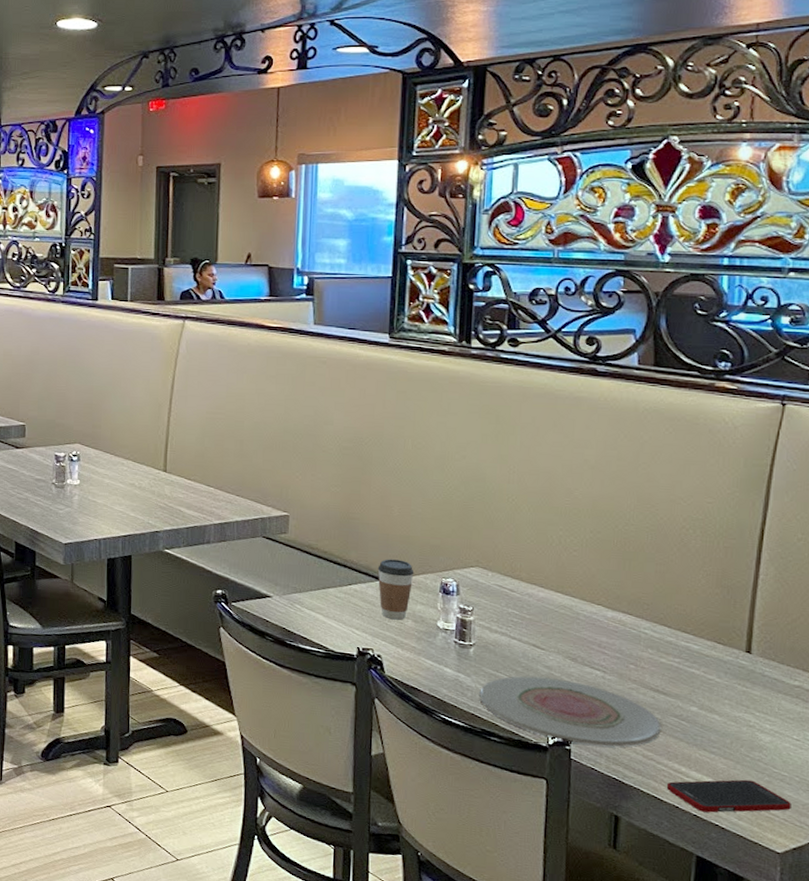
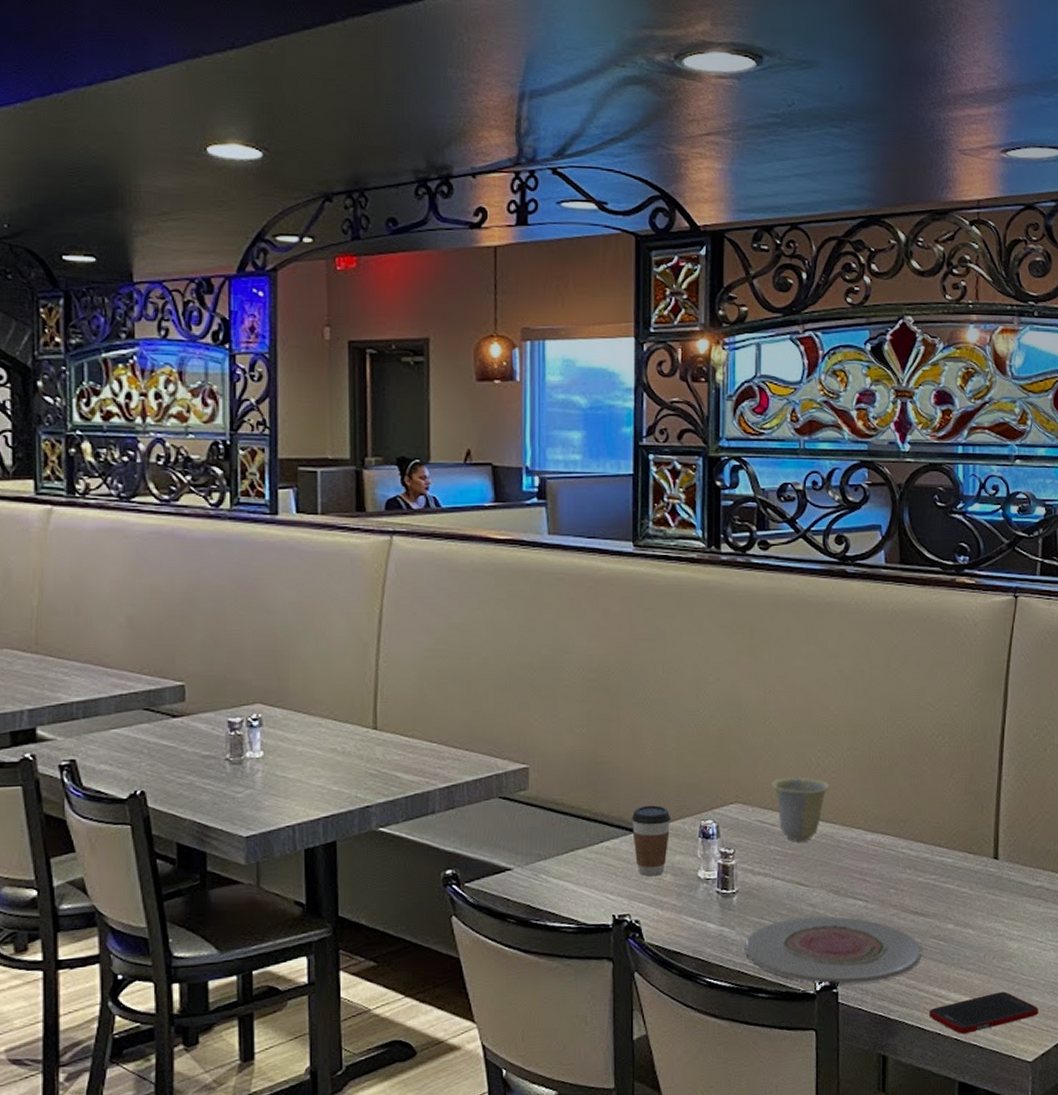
cup: none [511,549,571,609] -> present [771,776,830,842]

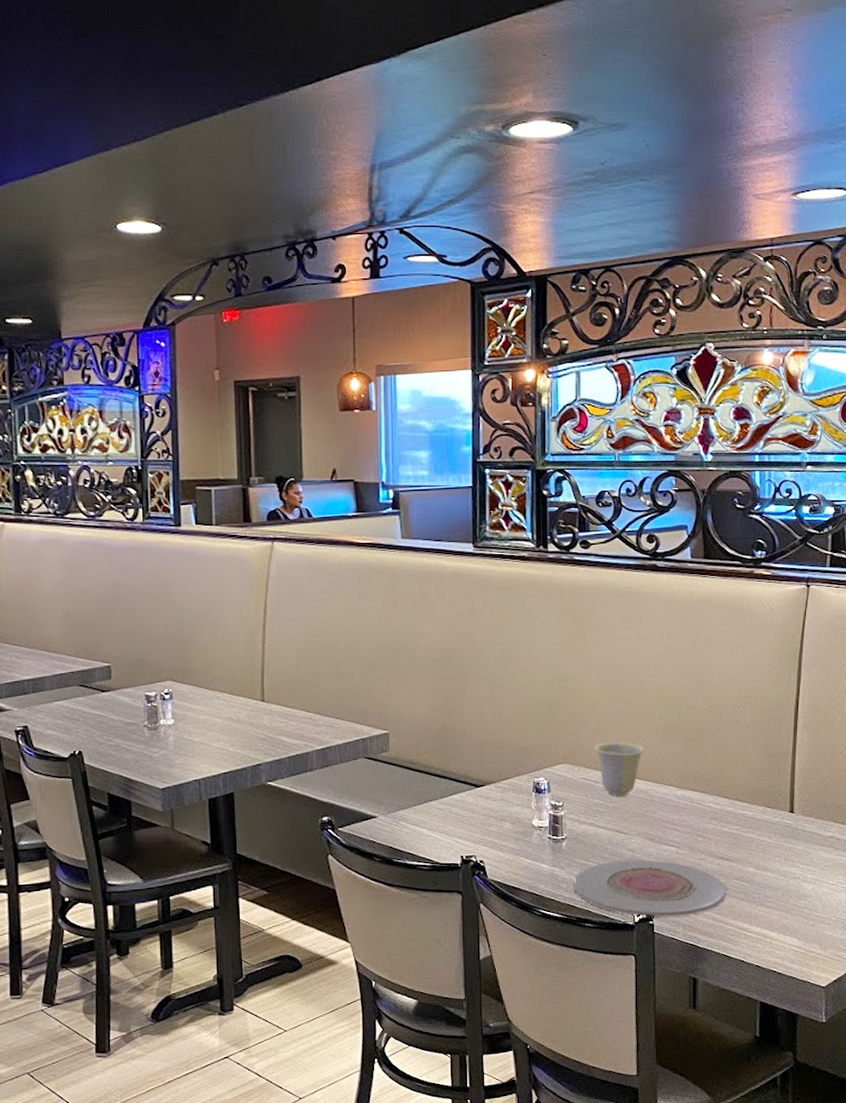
coffee cup: present [631,805,671,877] -> none [475,765,509,824]
cell phone: present [928,991,1038,1034] -> none [733,926,831,962]

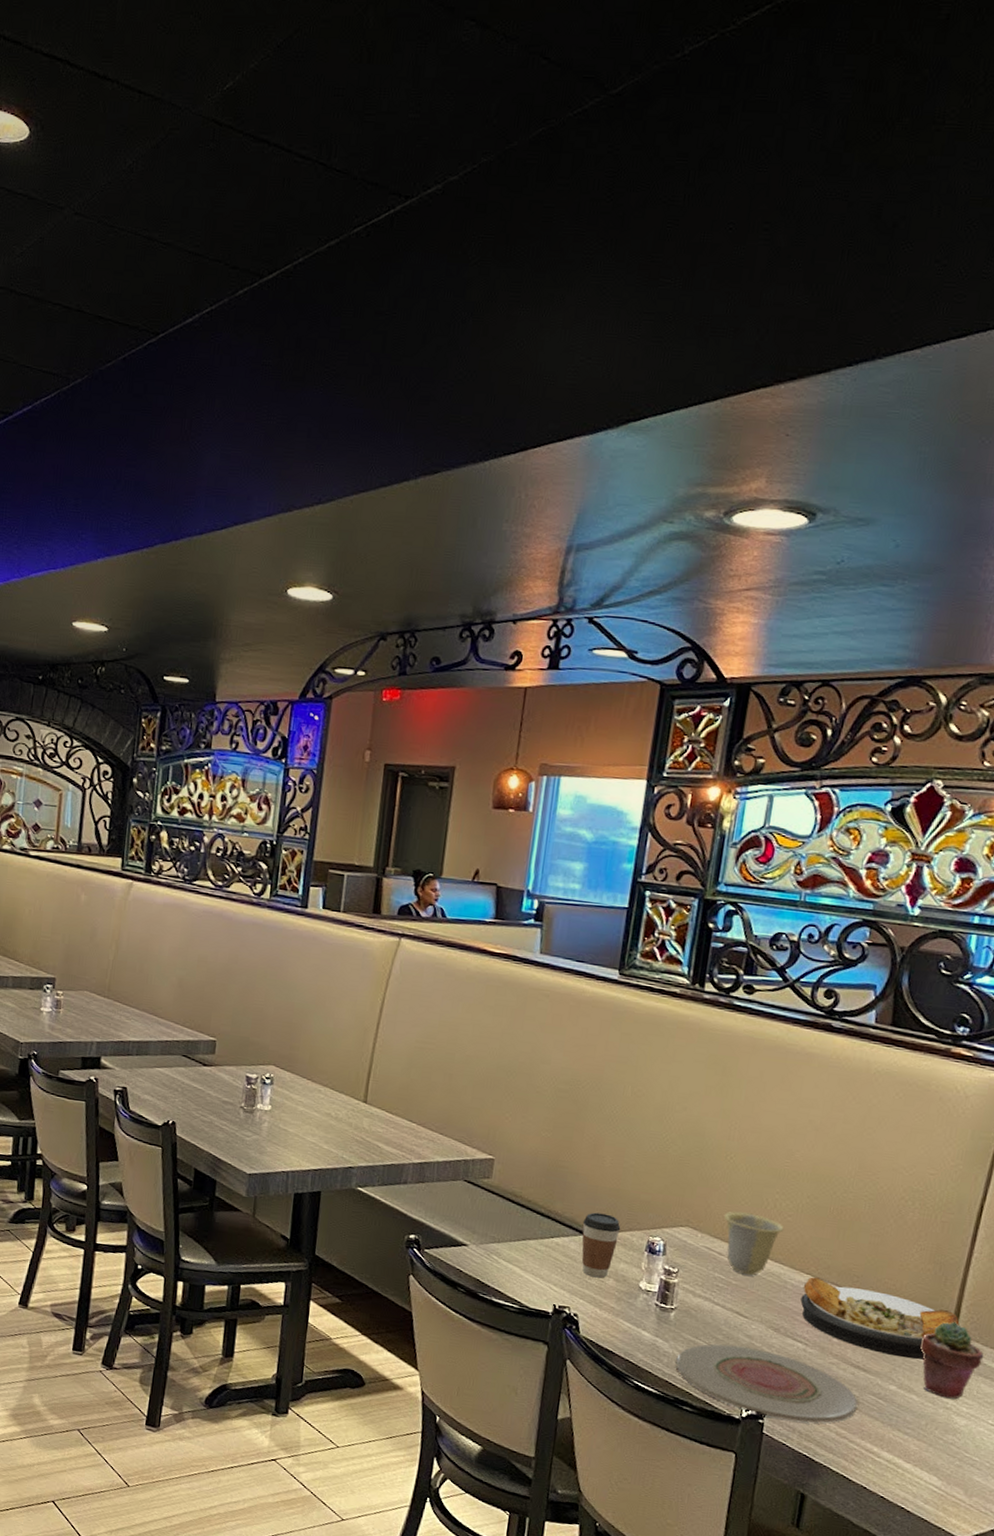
coffee cup: none [475,765,509,824] -> present [581,1212,621,1278]
plate: none [668,787,795,843] -> present [800,1277,960,1360]
potted succulent: none [768,803,818,870] -> present [920,1322,984,1399]

